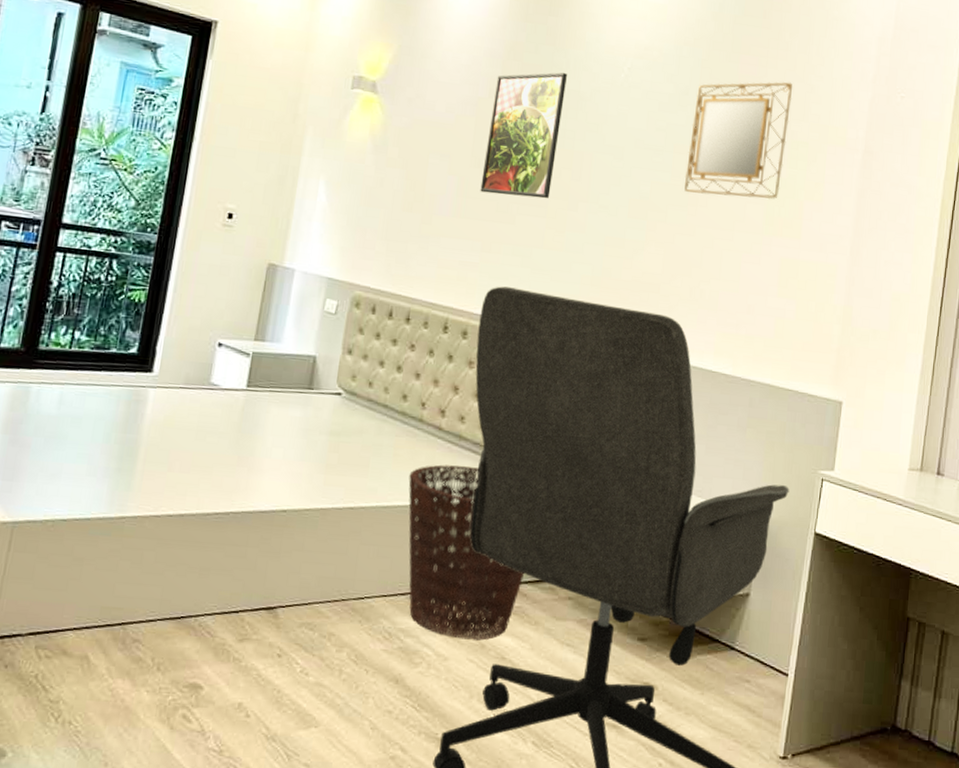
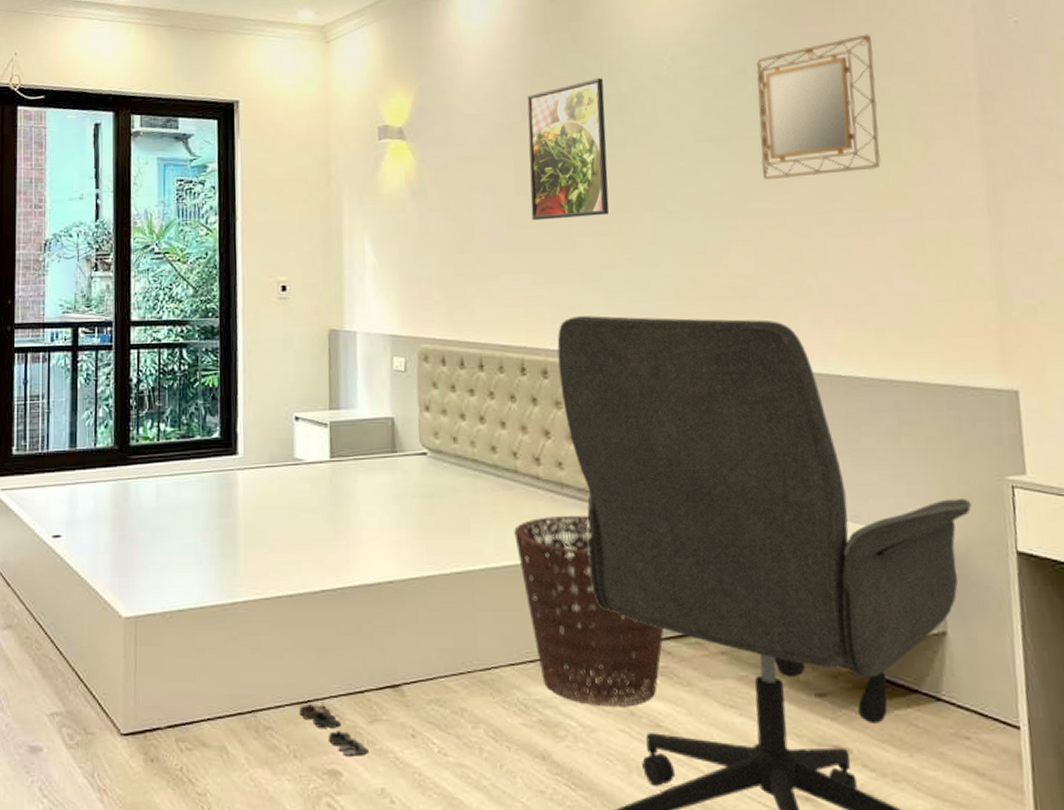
shoe: none [170,619,233,672] -> present [299,703,368,756]

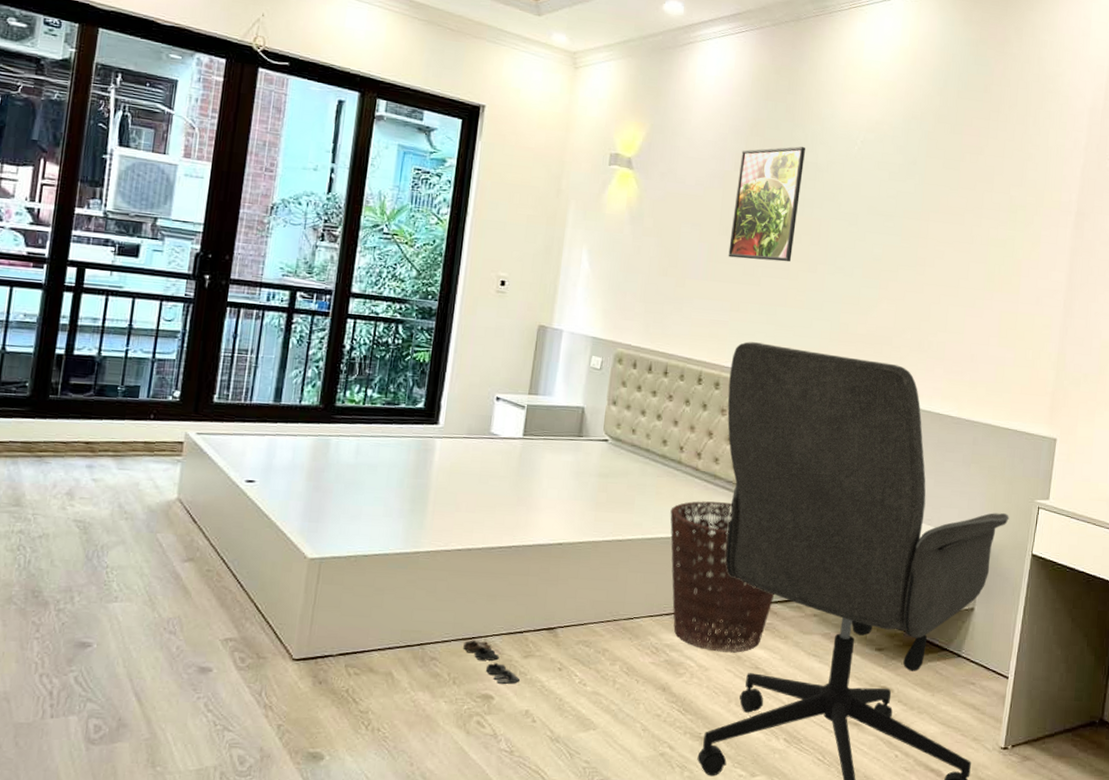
home mirror: present [756,34,881,179] -> none [913,150,1011,259]

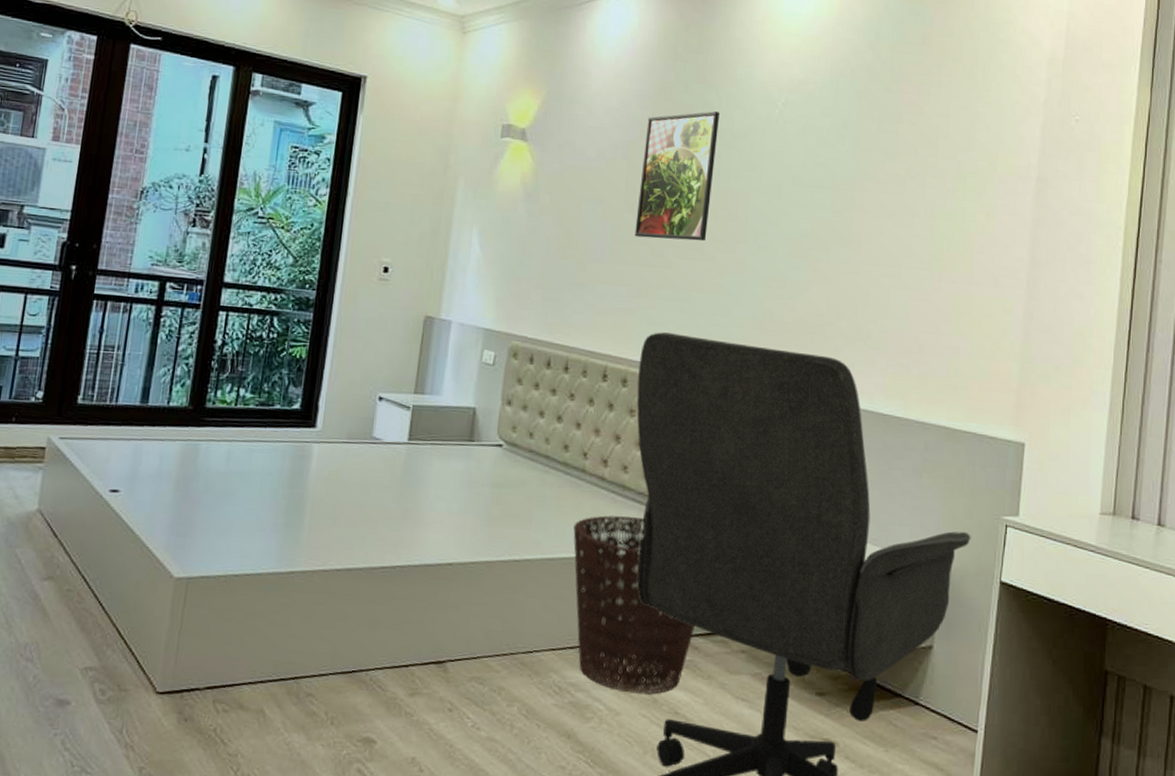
shoe: present [463,640,520,684] -> none [342,673,405,726]

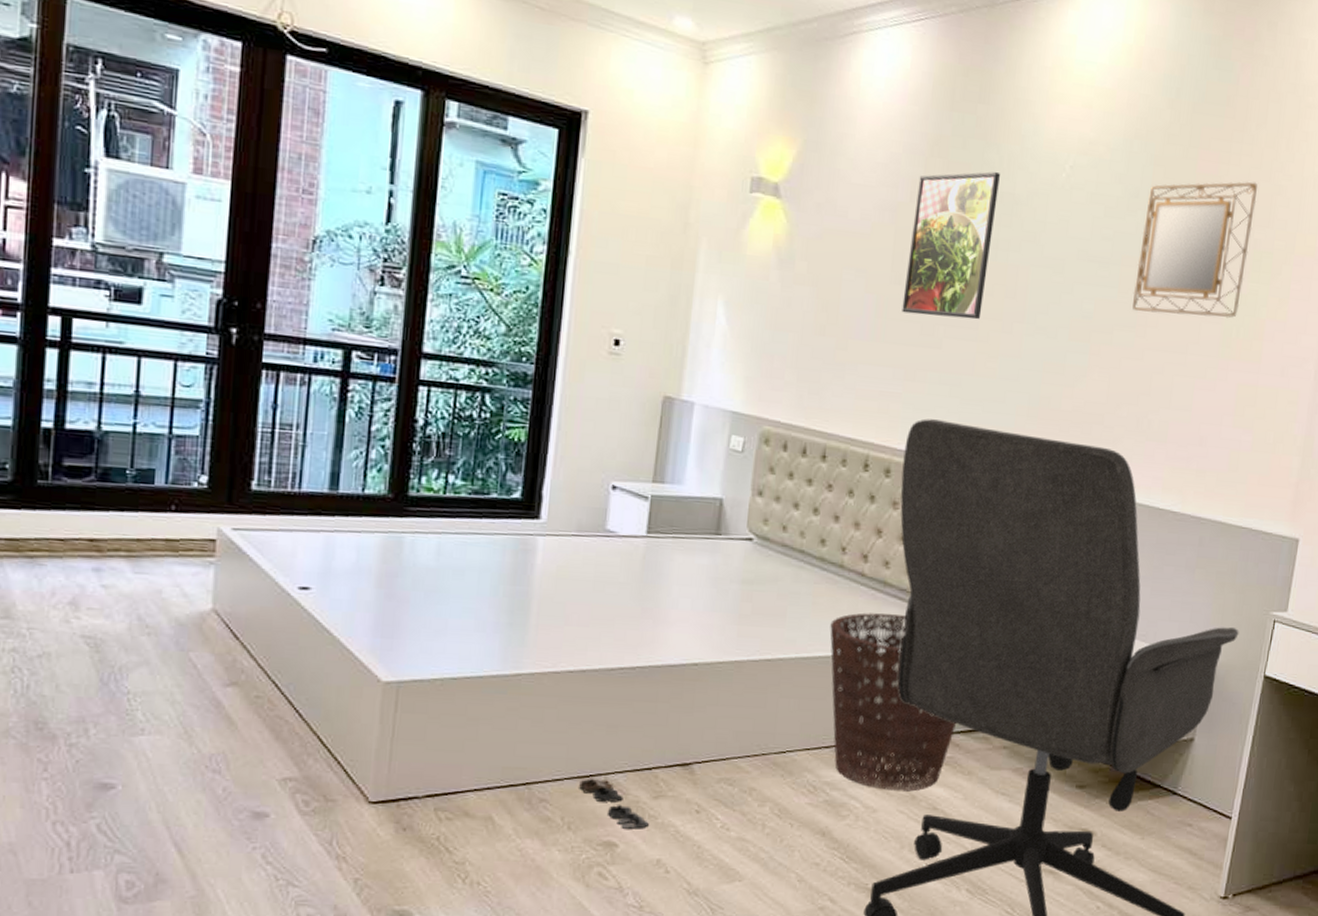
shoe: none [342,673,405,726] -> present [579,778,649,829]
home mirror: none [846,109,958,234] -> present [1132,181,1257,319]

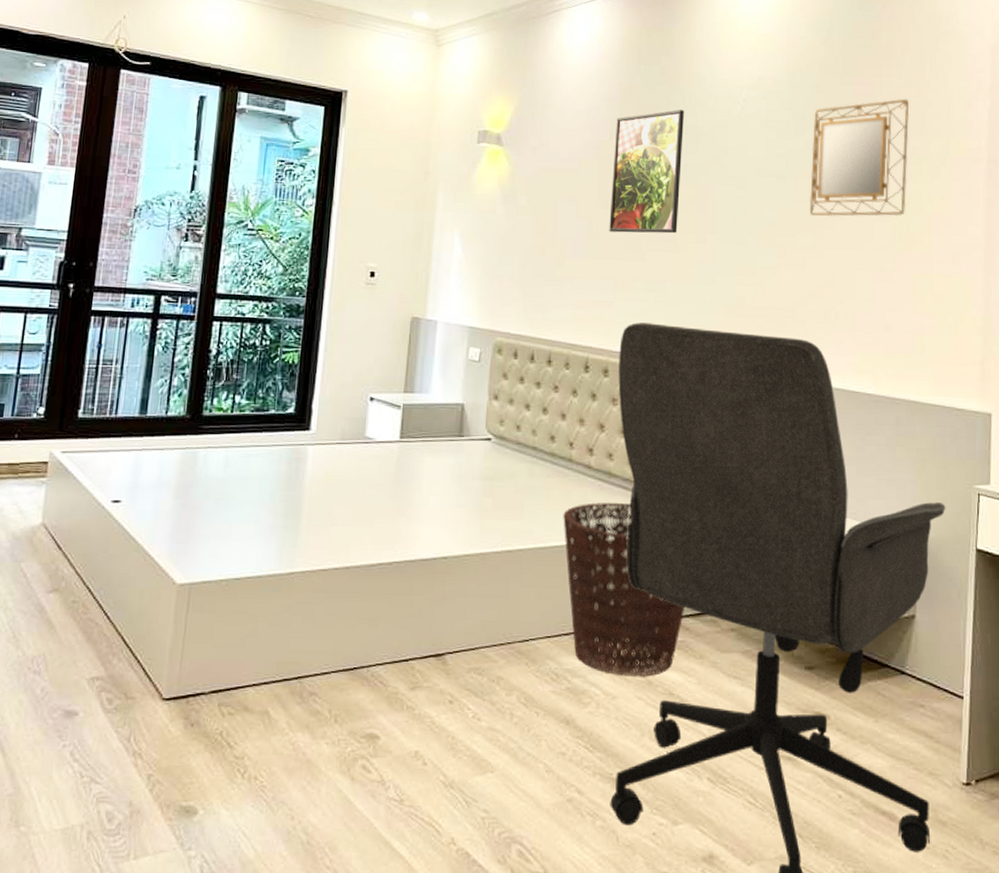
shoe: present [579,778,649,829] -> none [344,670,407,721]

